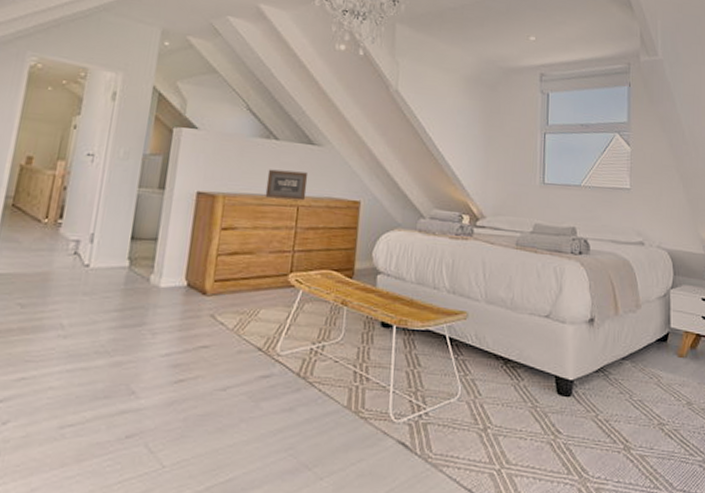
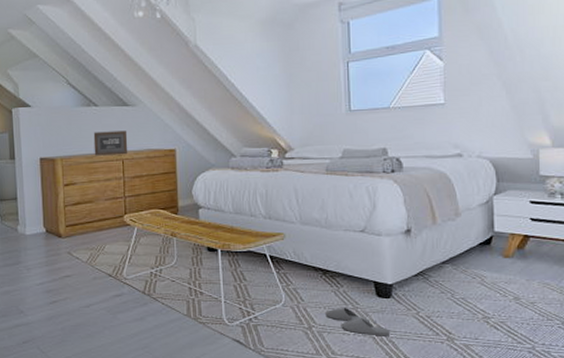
slippers: none [503,404,569,443] -> present [325,307,391,336]

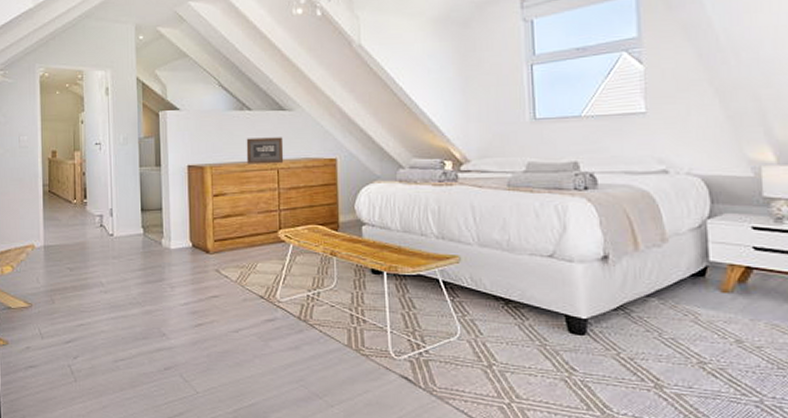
slippers: present [325,307,391,336] -> none [508,343,586,380]

